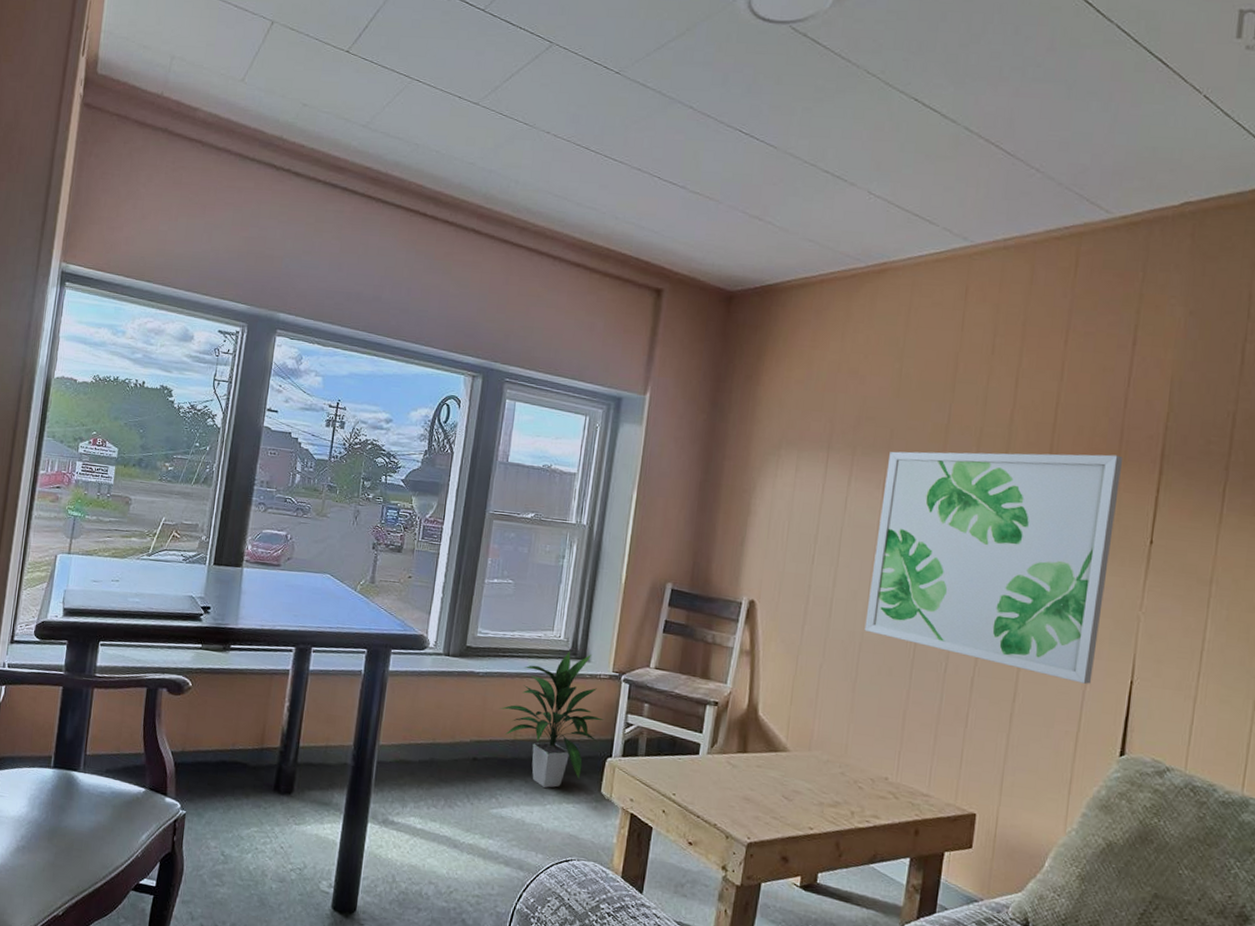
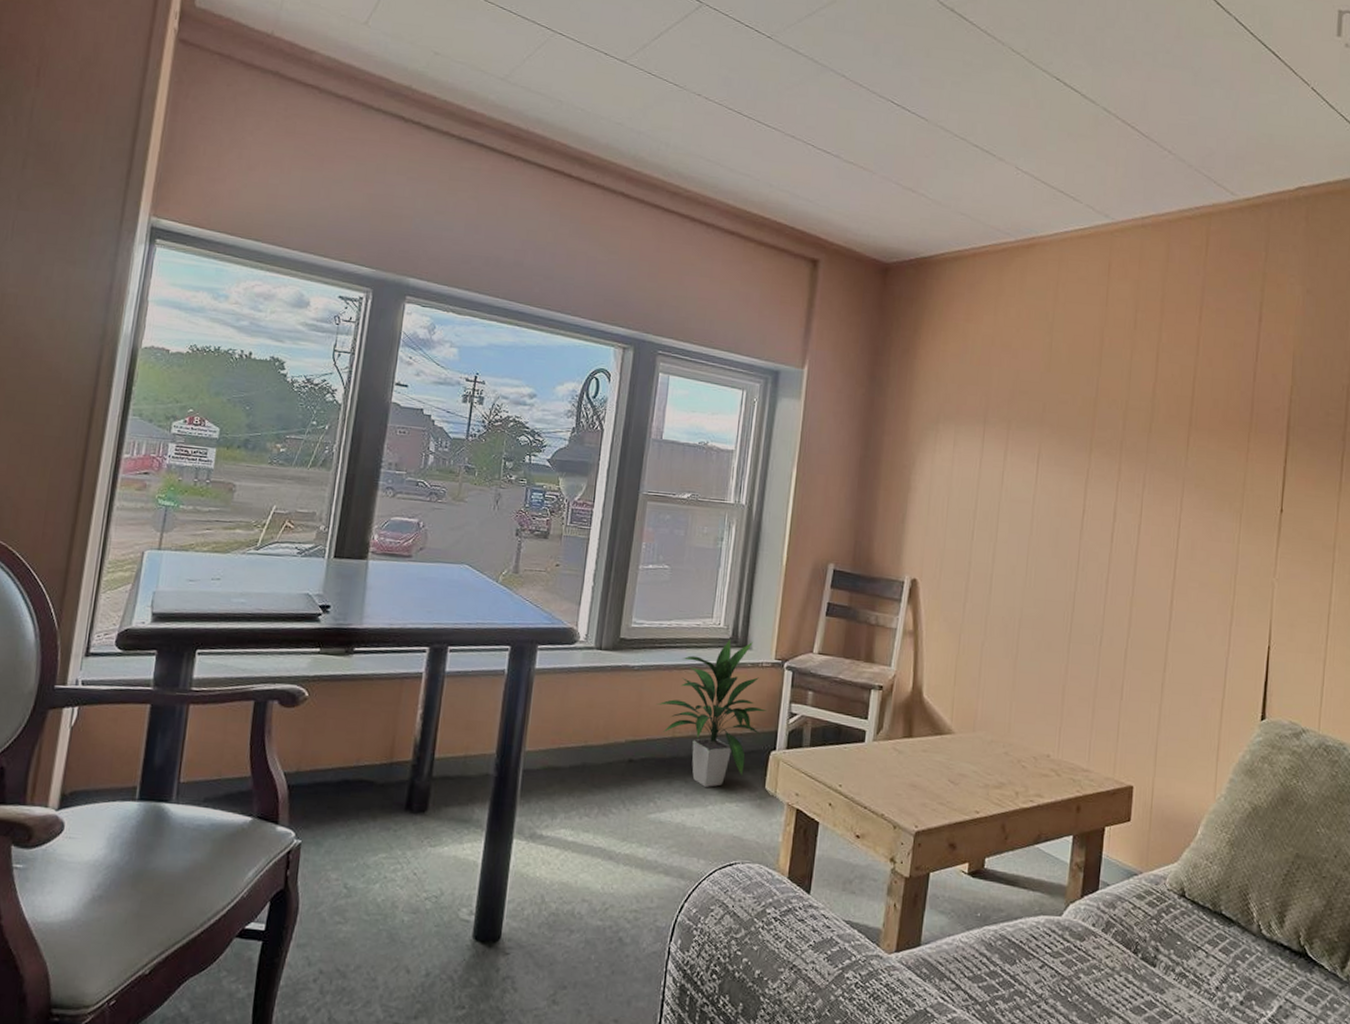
wall art: present [864,451,1124,684] -> none [1023,425,1255,651]

